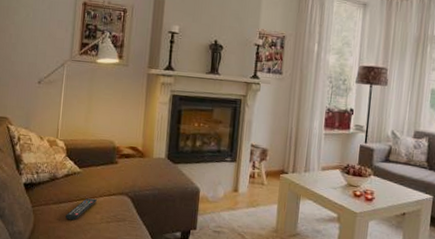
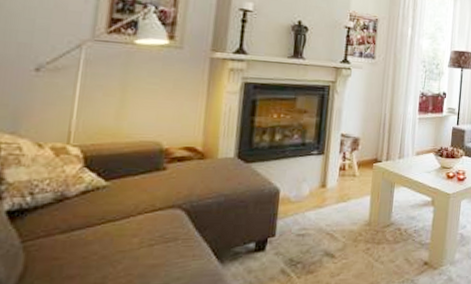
remote control: present [66,198,97,221] -> none [82,218,134,252]

